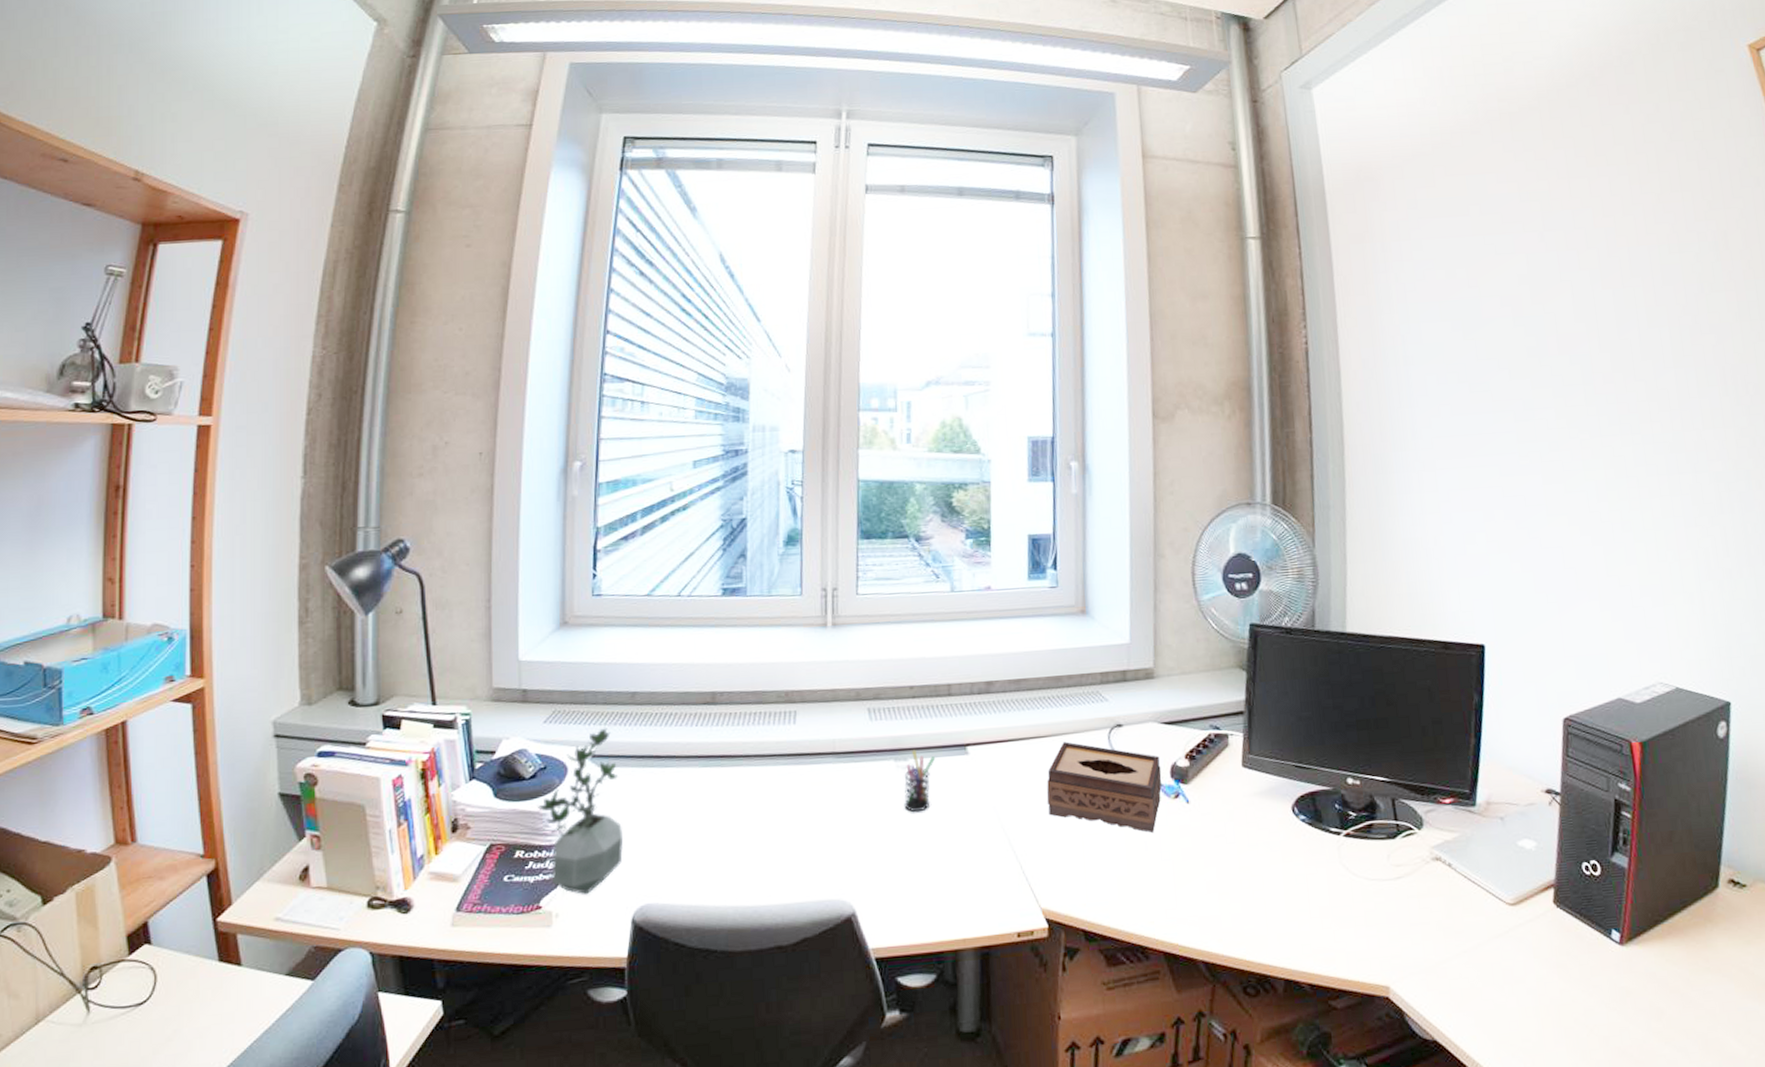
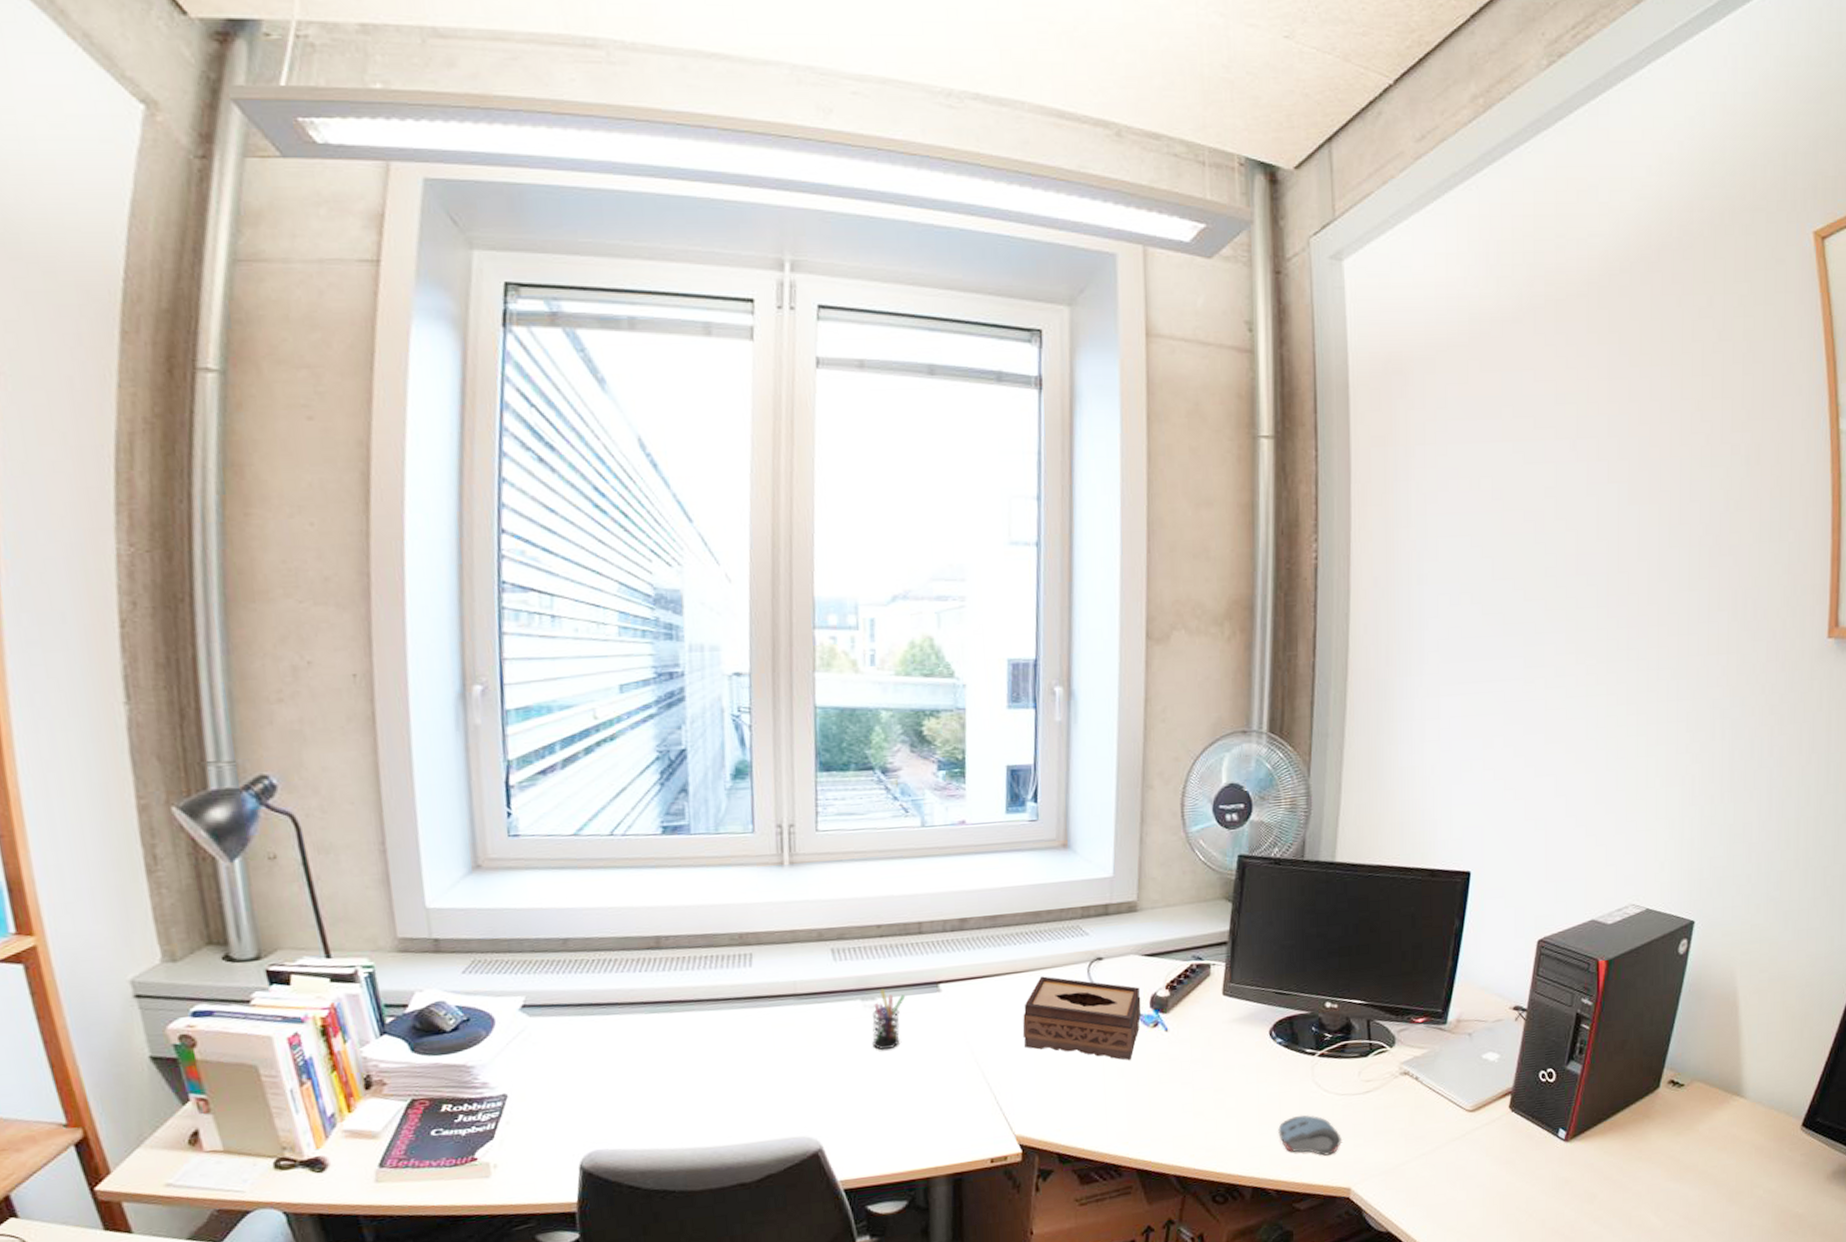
potted plant: present [537,728,624,894] -> none [462,977,565,1145]
computer mouse: none [1307,900,1376,948] -> present [1278,1115,1342,1156]

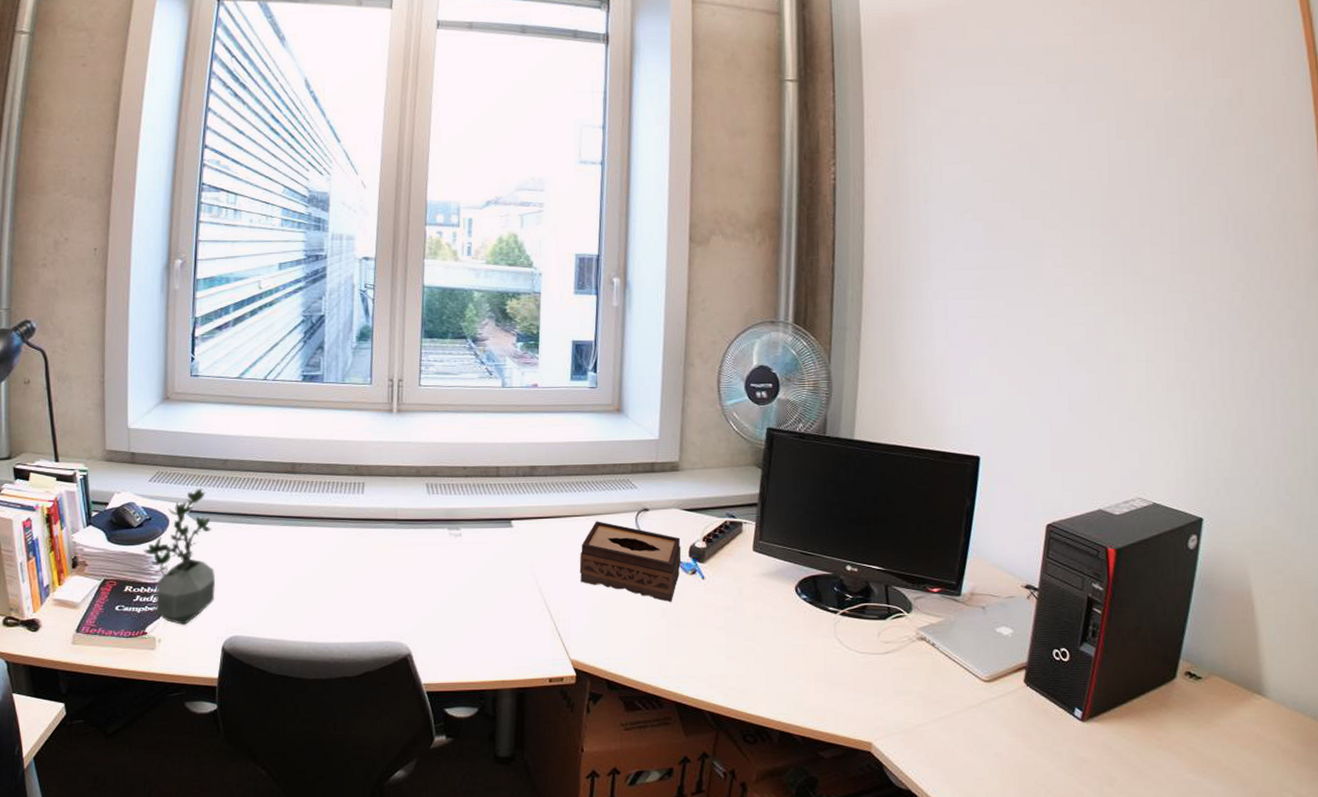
potted plant: none [462,977,565,1145] -> present [143,488,216,625]
pen holder: present [872,988,906,1051] -> none [455,520,484,574]
computer mouse: present [1278,1115,1342,1156] -> none [803,668,863,709]

